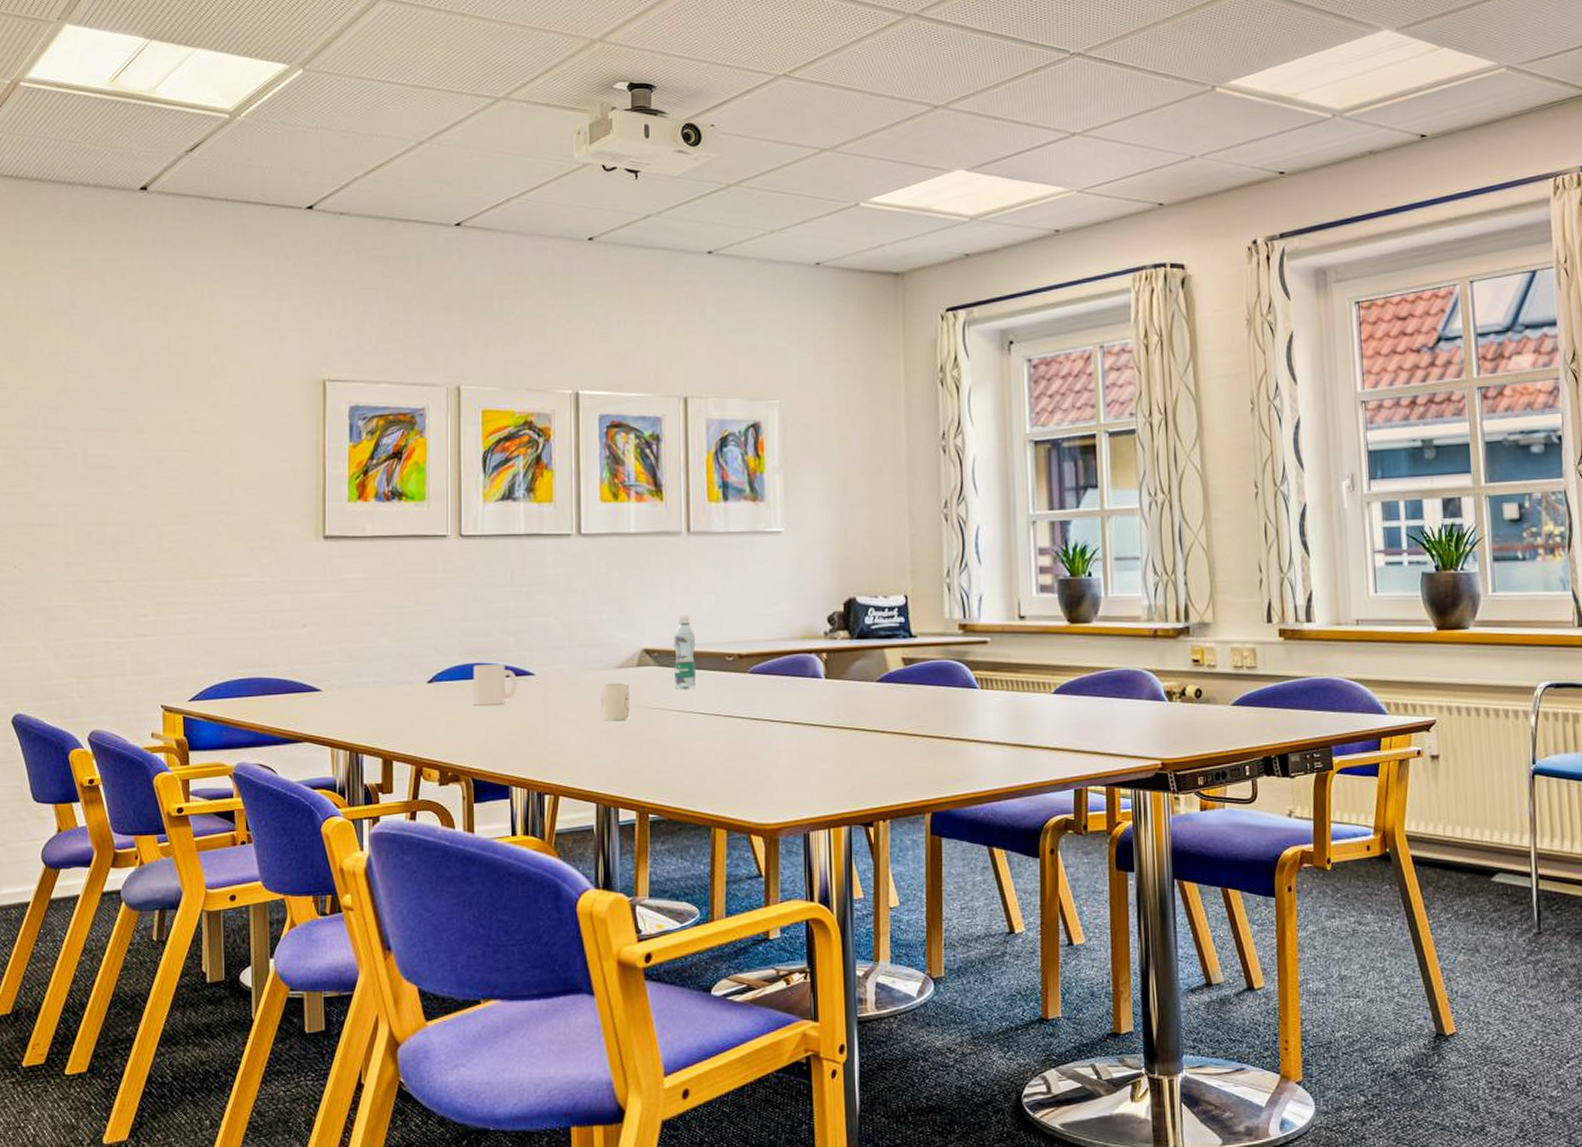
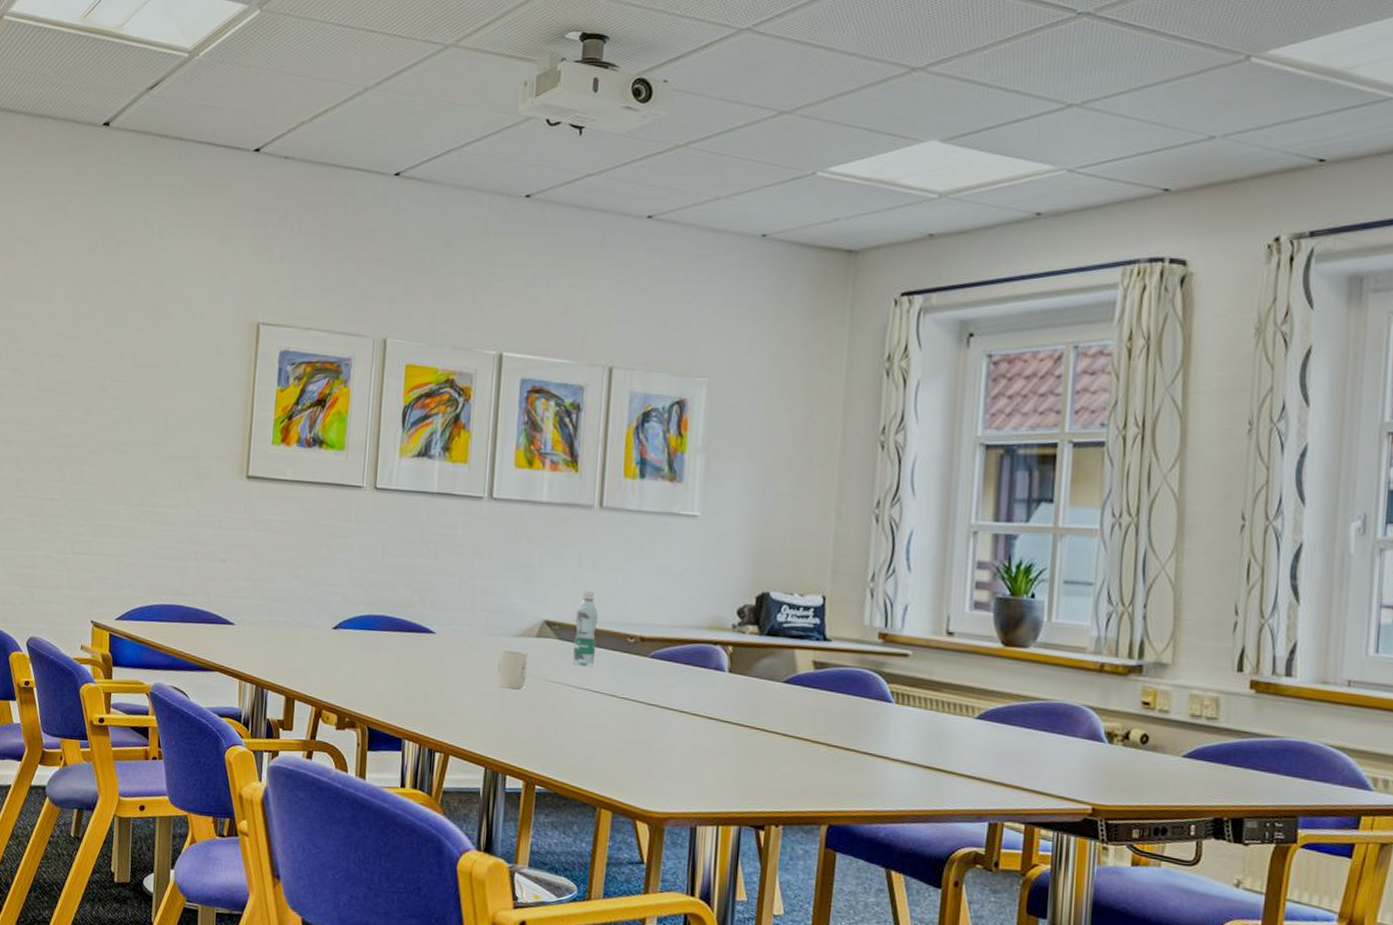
cup: present [473,663,517,707] -> none [374,617,418,659]

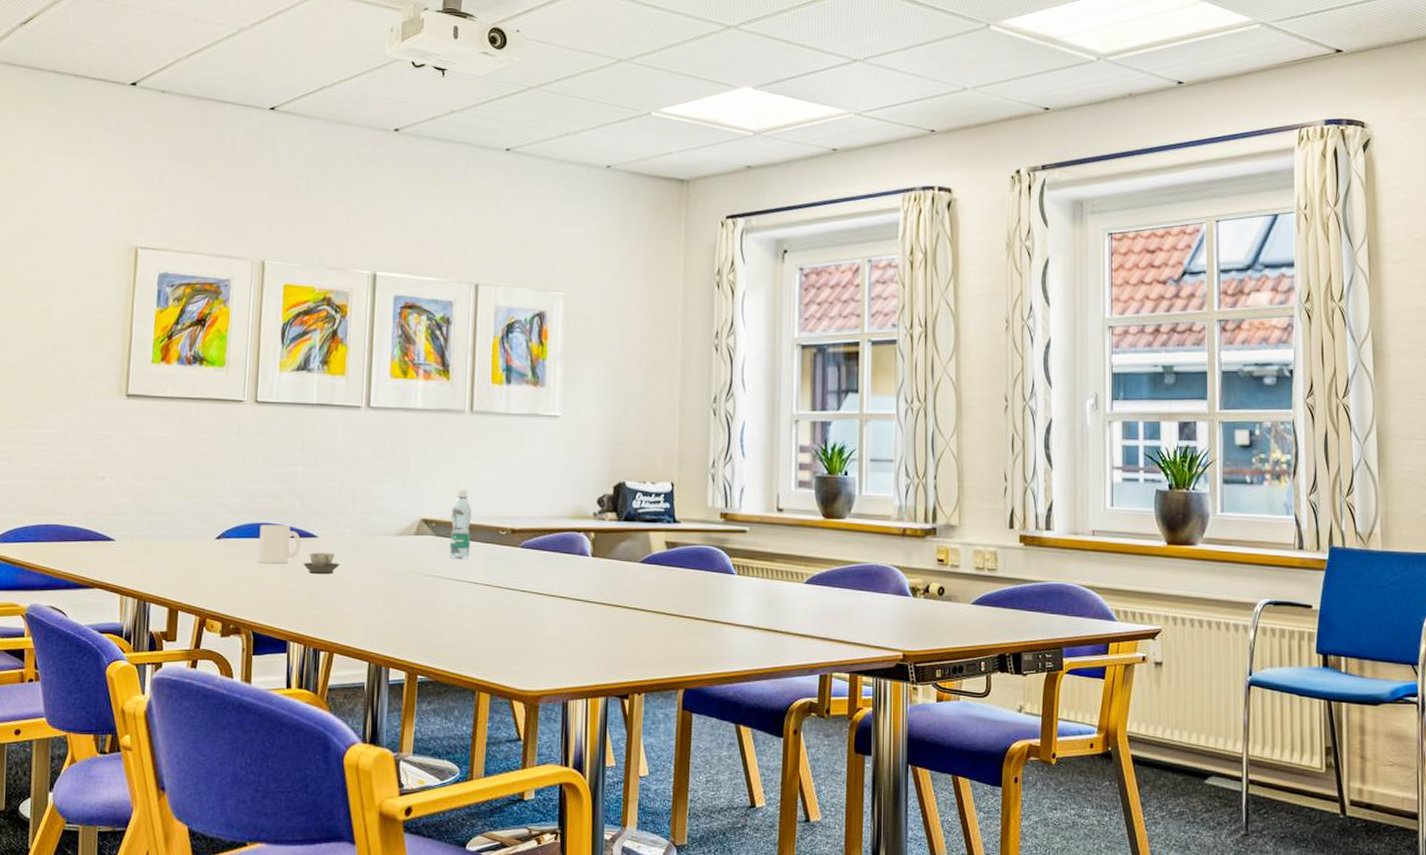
cup: none [374,617,418,659] -> present [258,524,301,565]
cup: none [420,649,458,673] -> present [303,552,340,575]
mug: present [497,650,528,689] -> none [379,549,407,586]

